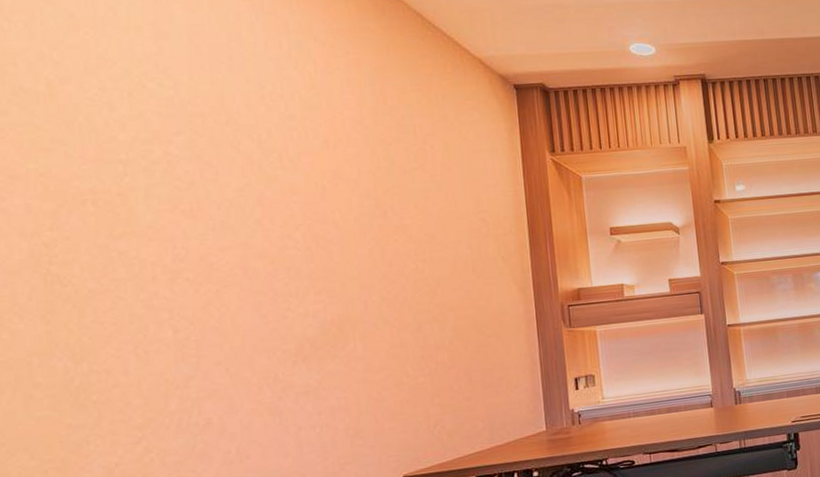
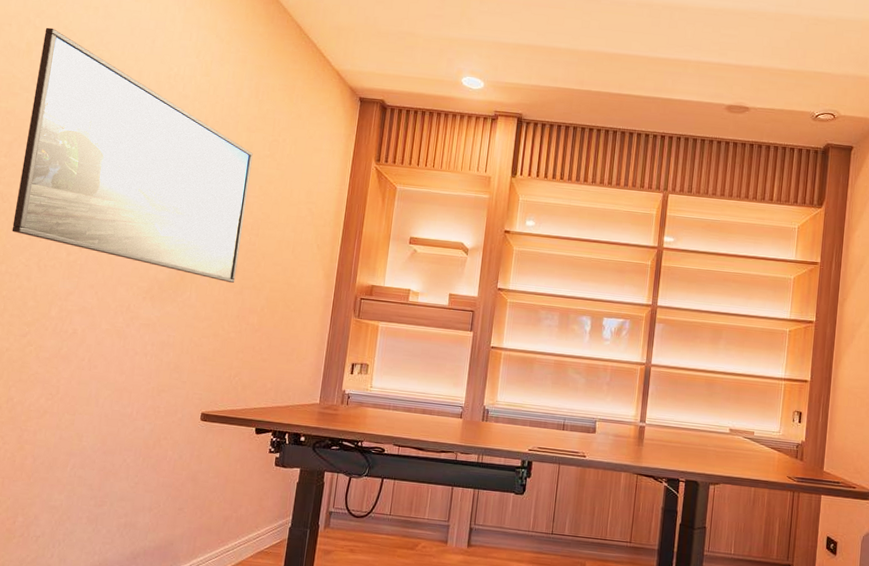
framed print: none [70,60,409,322] -> present [12,27,253,283]

